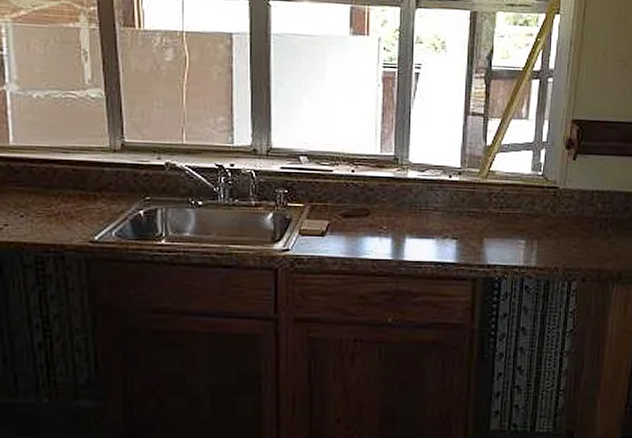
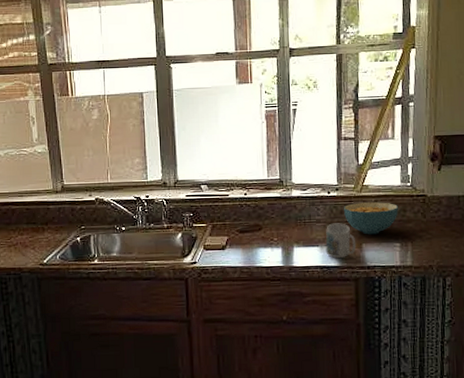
mug: none [442,212,477,255] -> present [325,223,357,259]
cereal bowl: none [465,191,526,229] -> present [343,202,398,235]

